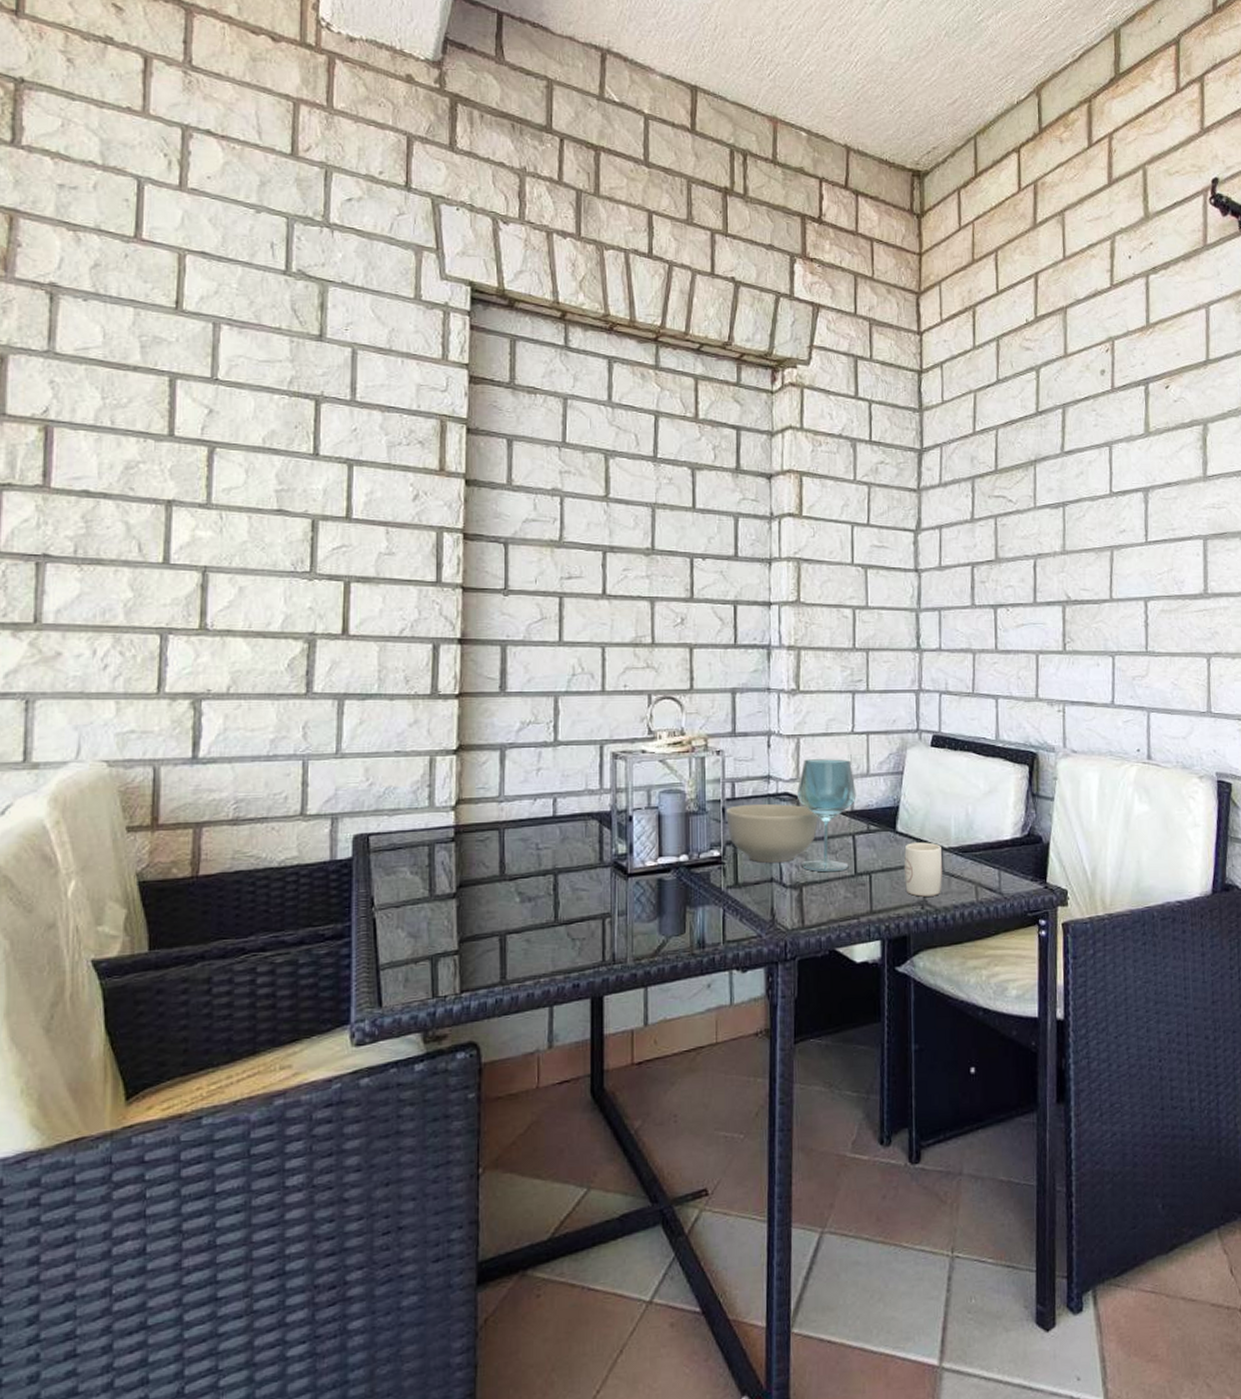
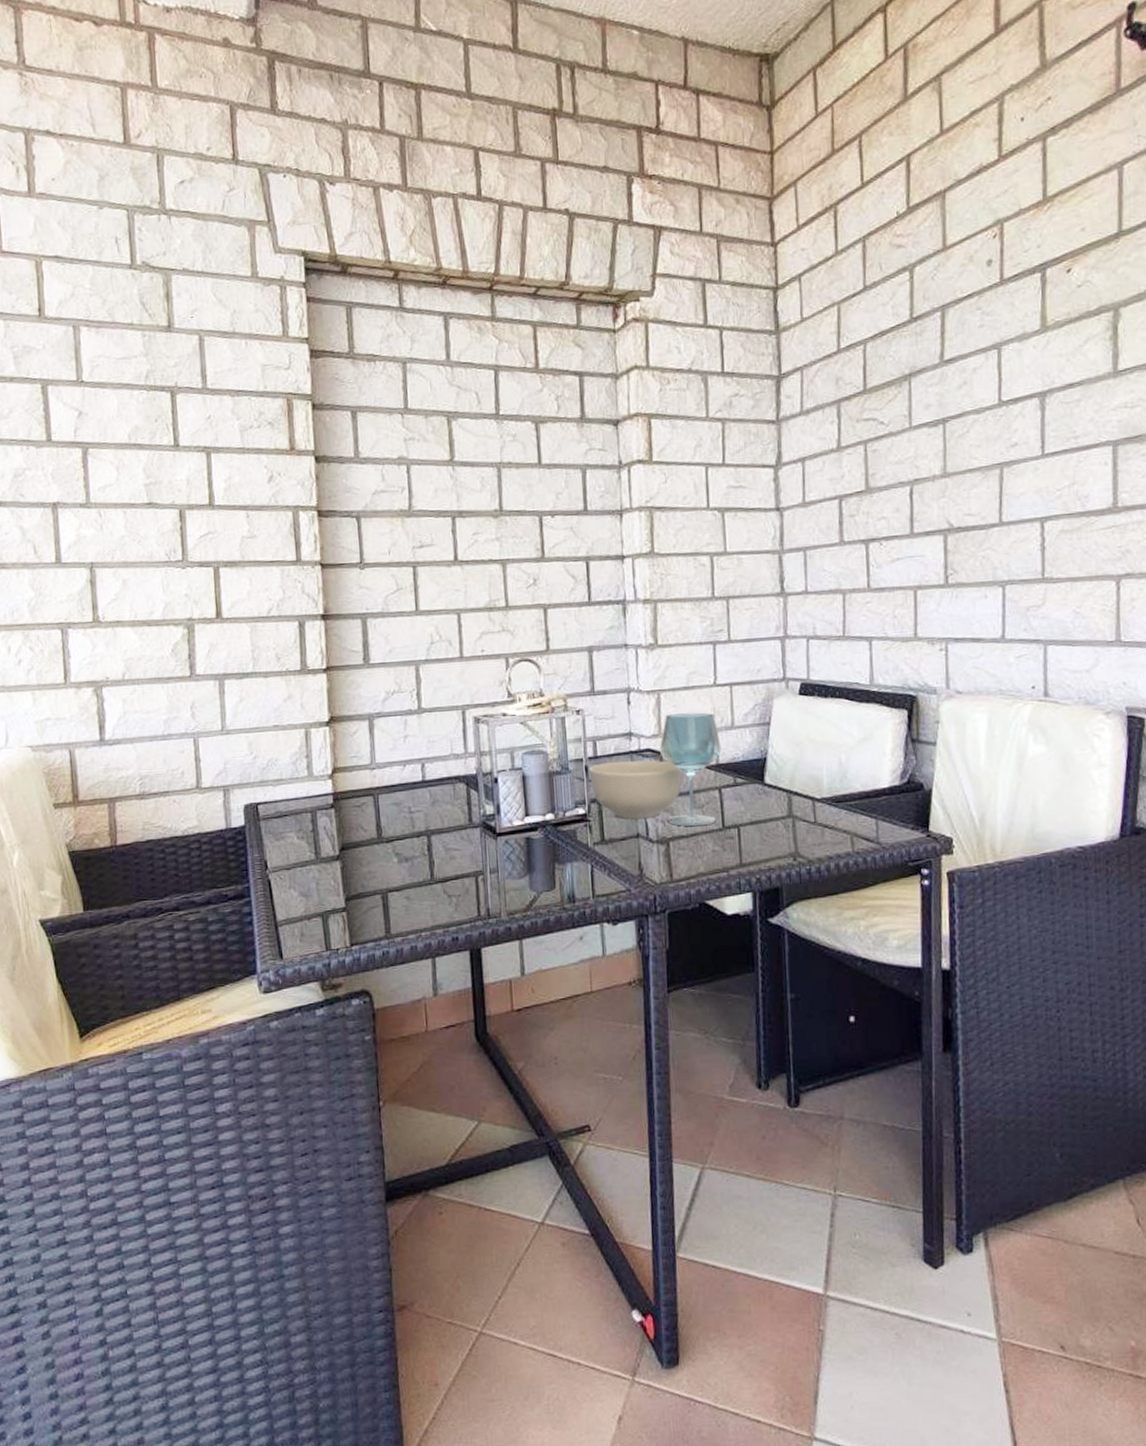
mug: present [903,842,943,897] -> none [773,793,816,849]

